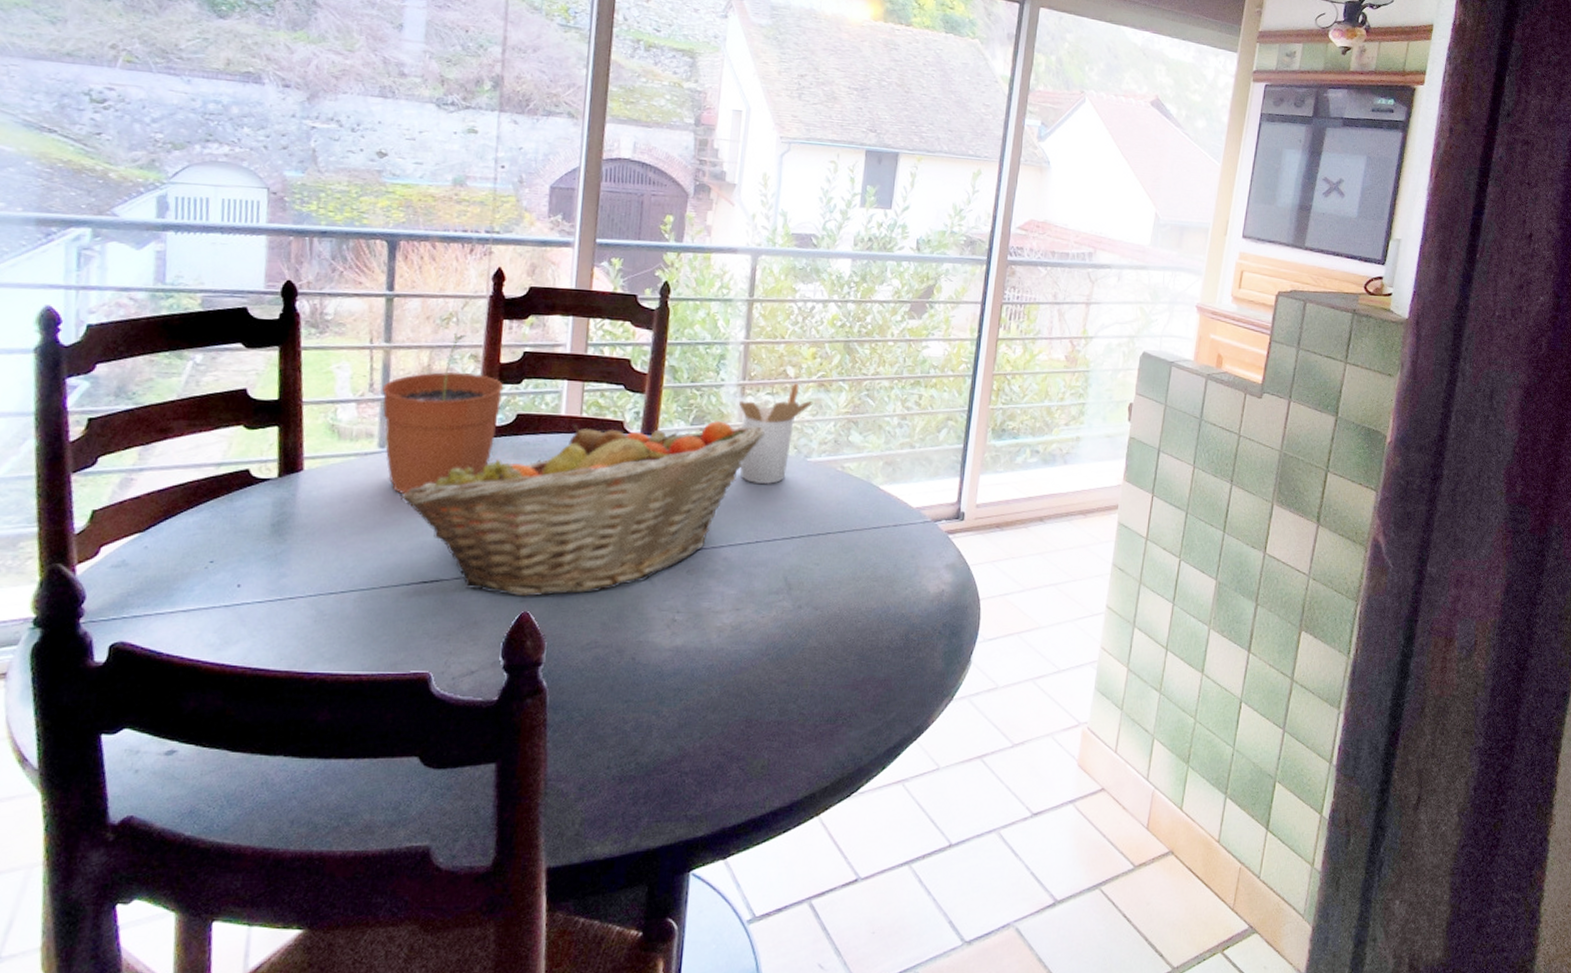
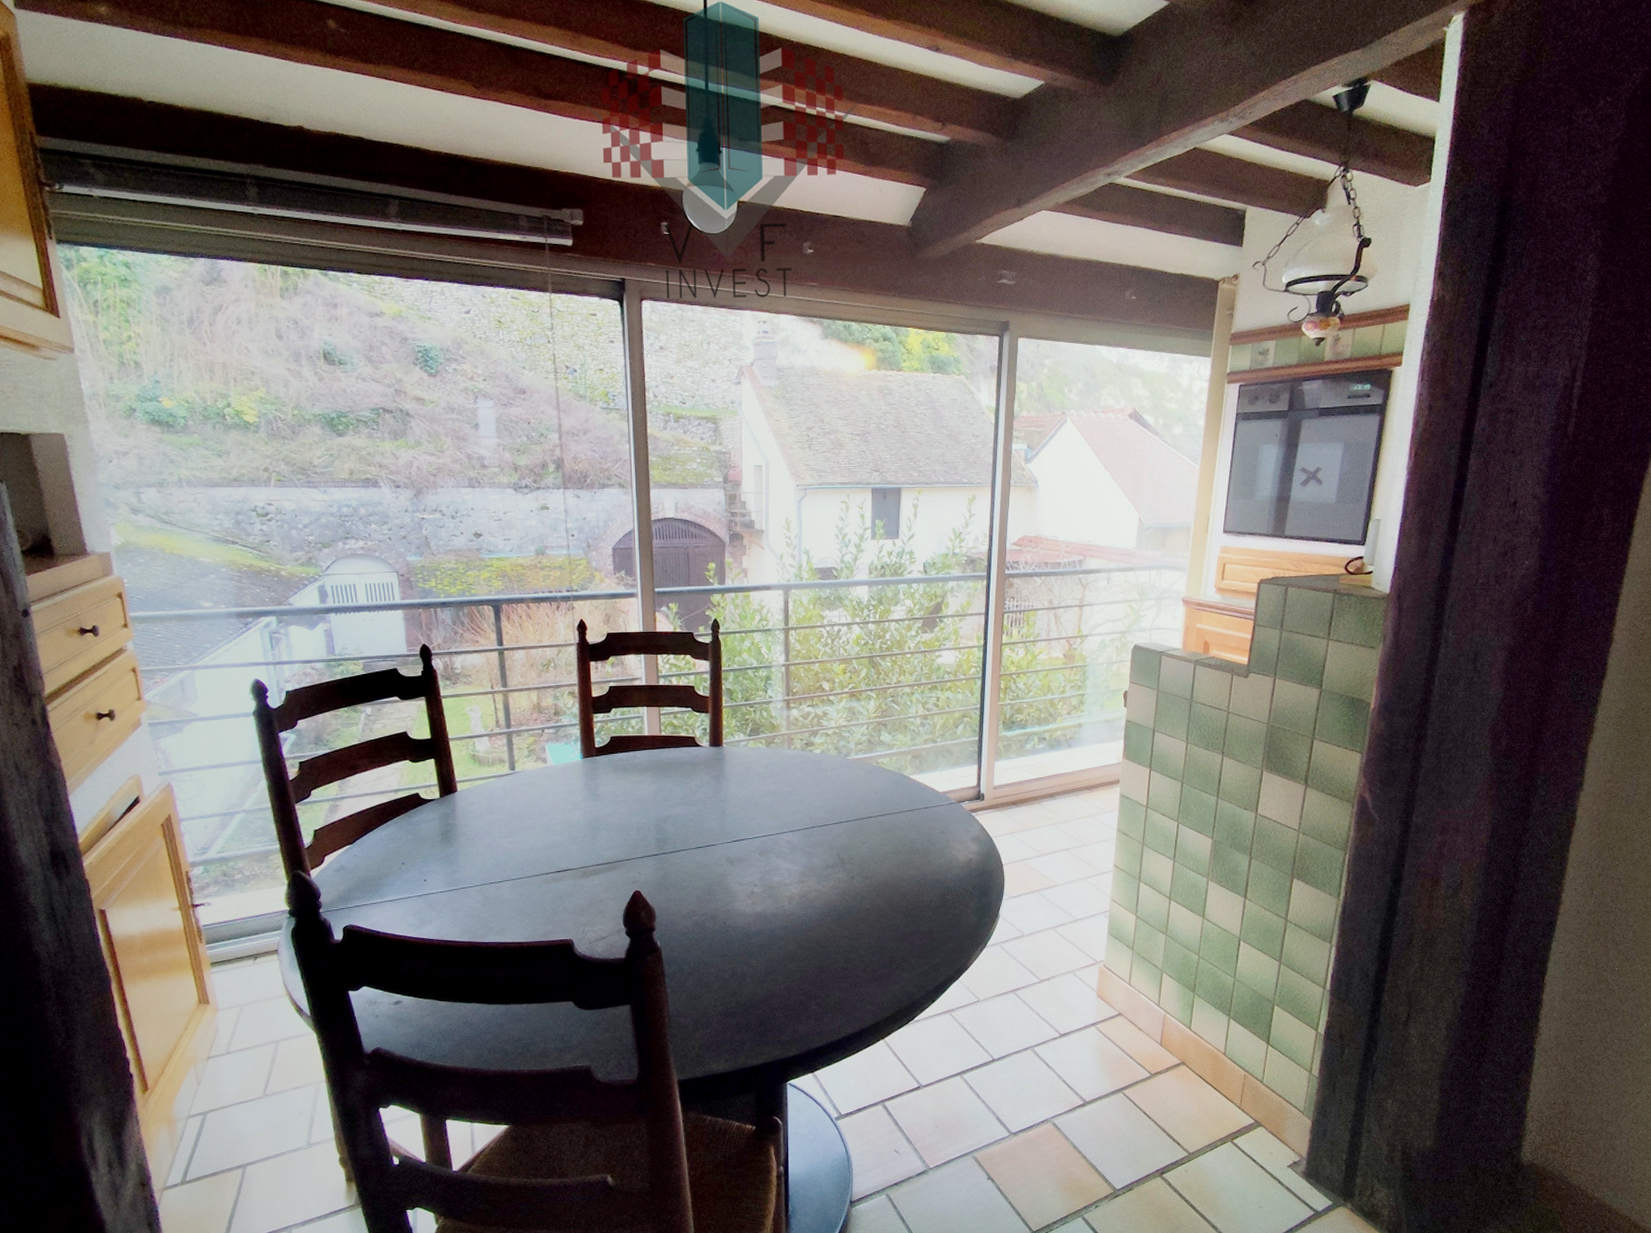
plant pot: present [382,333,504,494] -> none [506,676,598,805]
fruit basket: present [401,421,765,597] -> none [532,731,810,879]
utensil holder: present [739,382,813,485] -> none [786,694,847,781]

